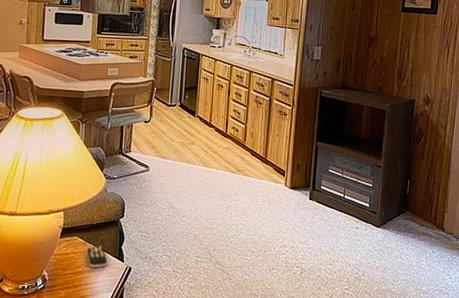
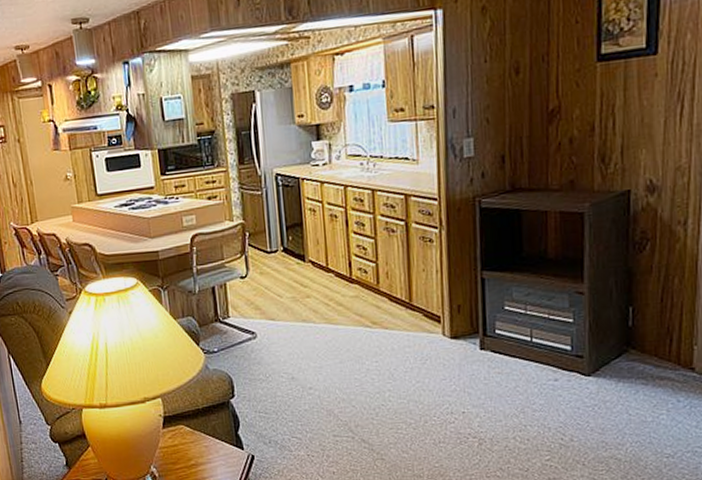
remote control: present [87,246,108,268] -> none [197,434,224,460]

